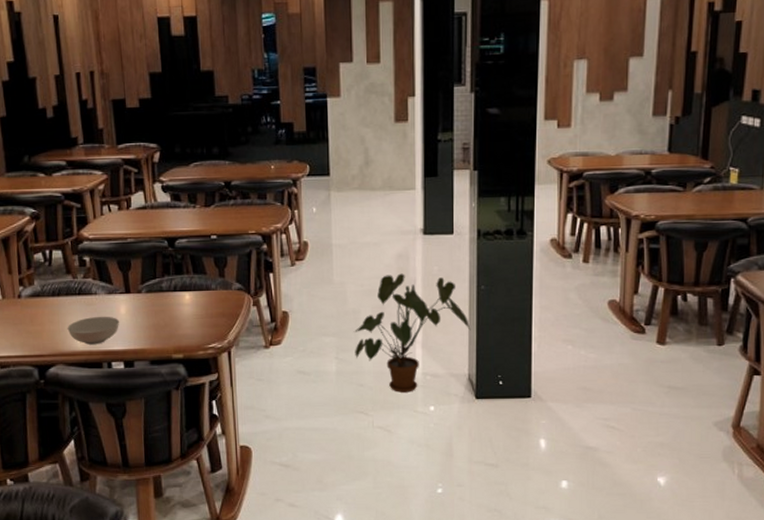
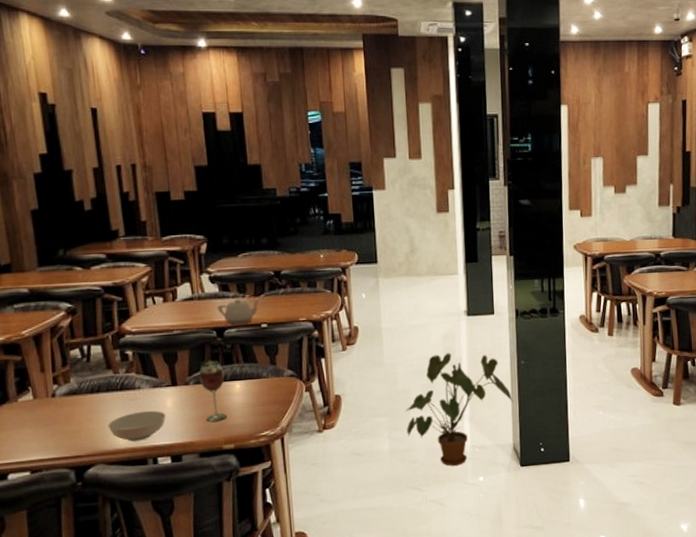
wineglass: none [150,270,177,330] -> present [199,360,227,422]
teapot: none [169,209,211,235] -> present [217,298,261,325]

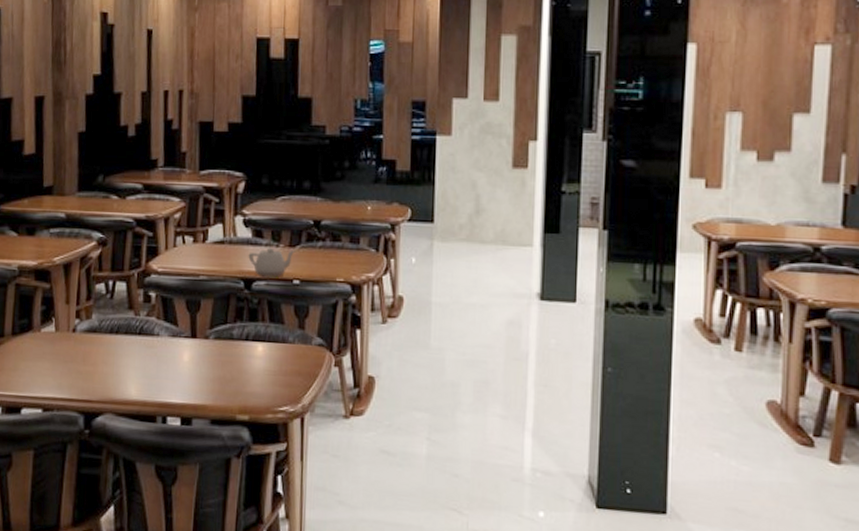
bowl: present [108,410,166,441] -> none [122,361,182,395]
wineglass: present [199,360,227,422] -> none [220,314,248,386]
house plant: present [404,353,514,466] -> none [450,343,593,491]

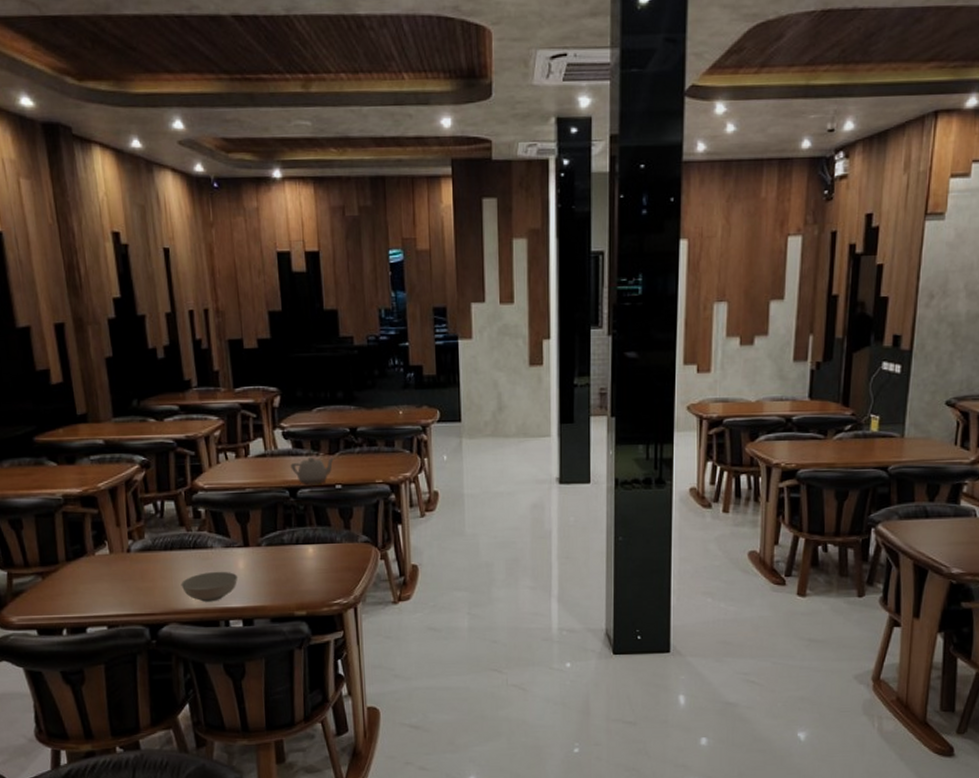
bowl: none [122,361,182,395] -> present [181,571,238,602]

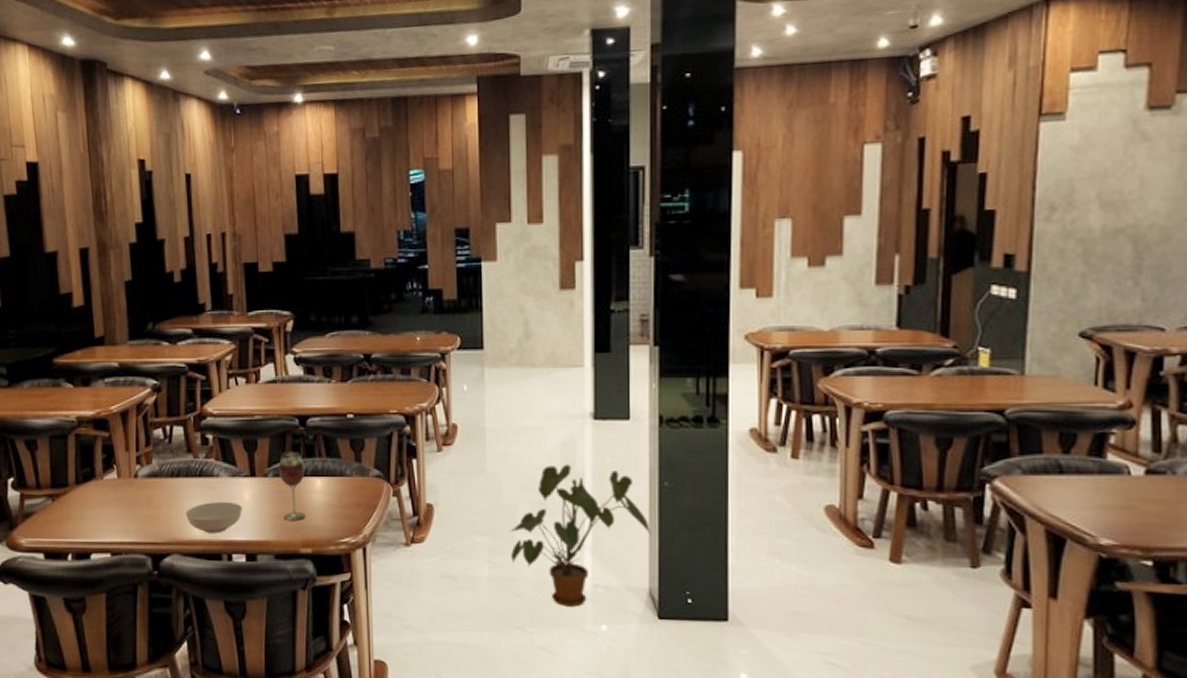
wineglass: none [271,521,300,586] -> present [278,451,306,521]
teapot: present [290,457,335,484] -> none [301,384,348,413]
house plant: none [486,524,608,649] -> present [509,464,652,607]

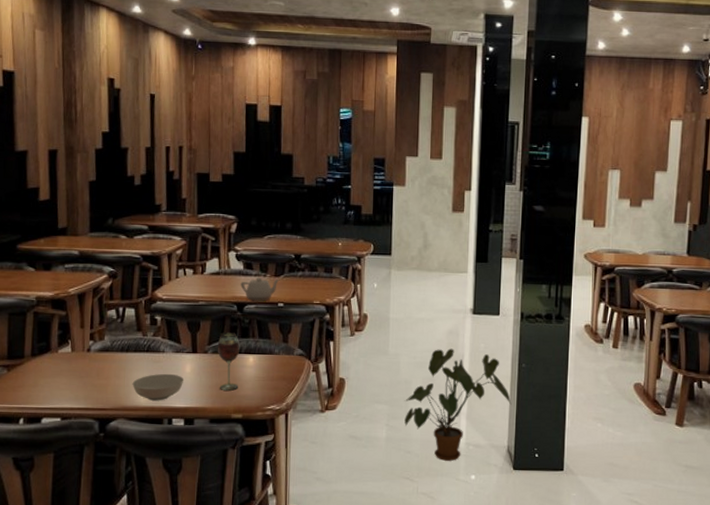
teapot: none [301,384,348,413] -> present [240,278,280,301]

